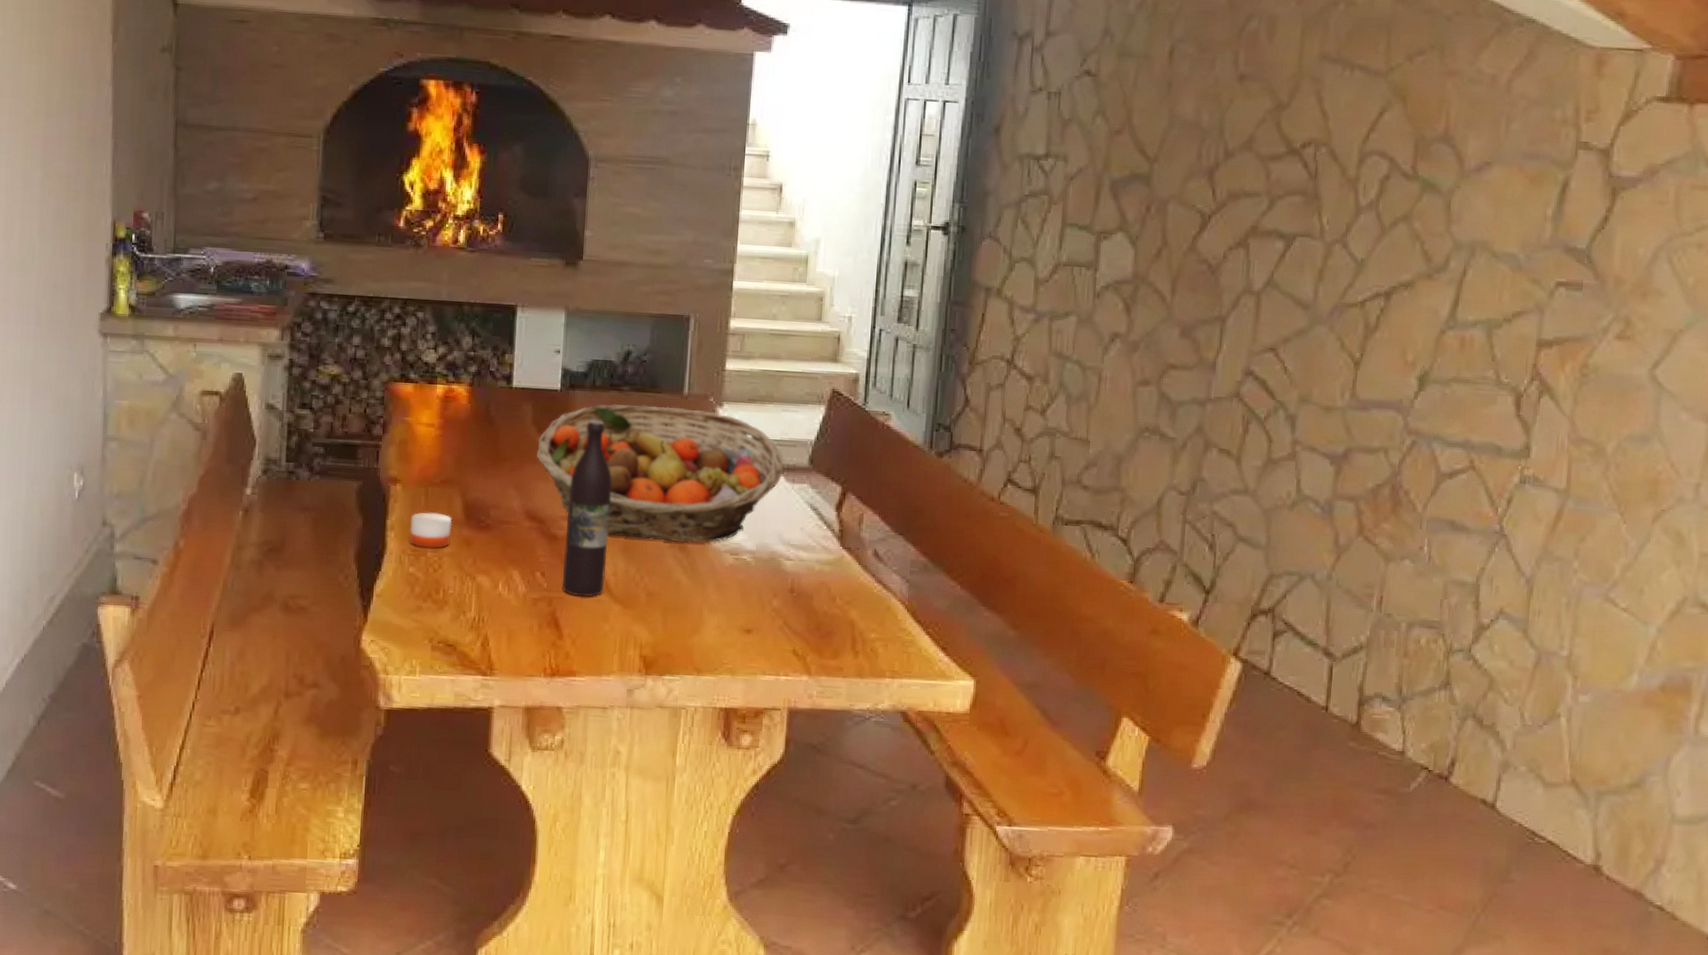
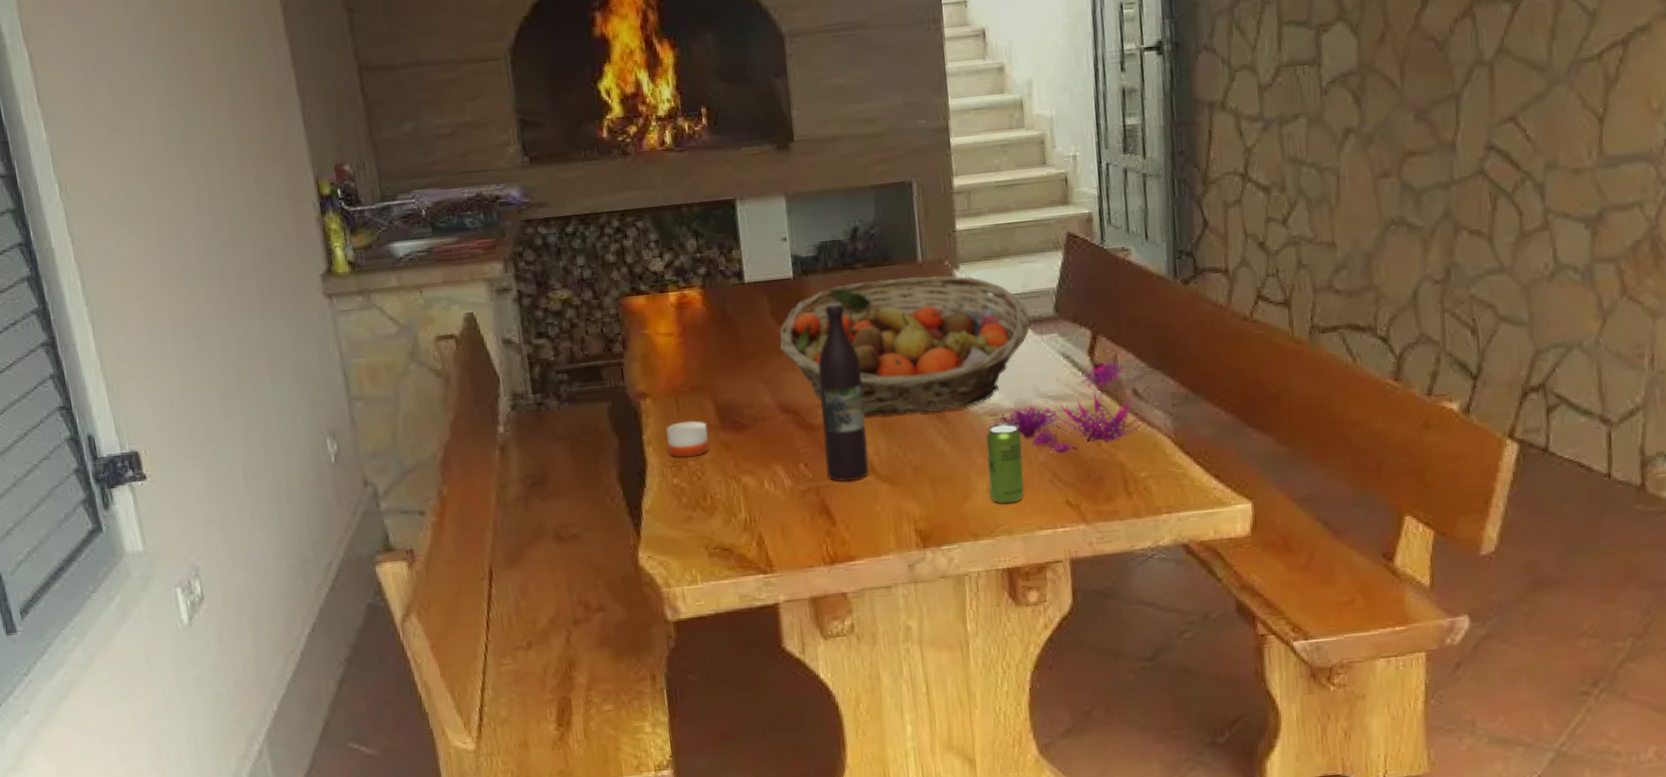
beverage can: none [718,563,759,644] -> present [986,423,1024,504]
flower: none [733,518,887,603] -> present [994,360,1151,454]

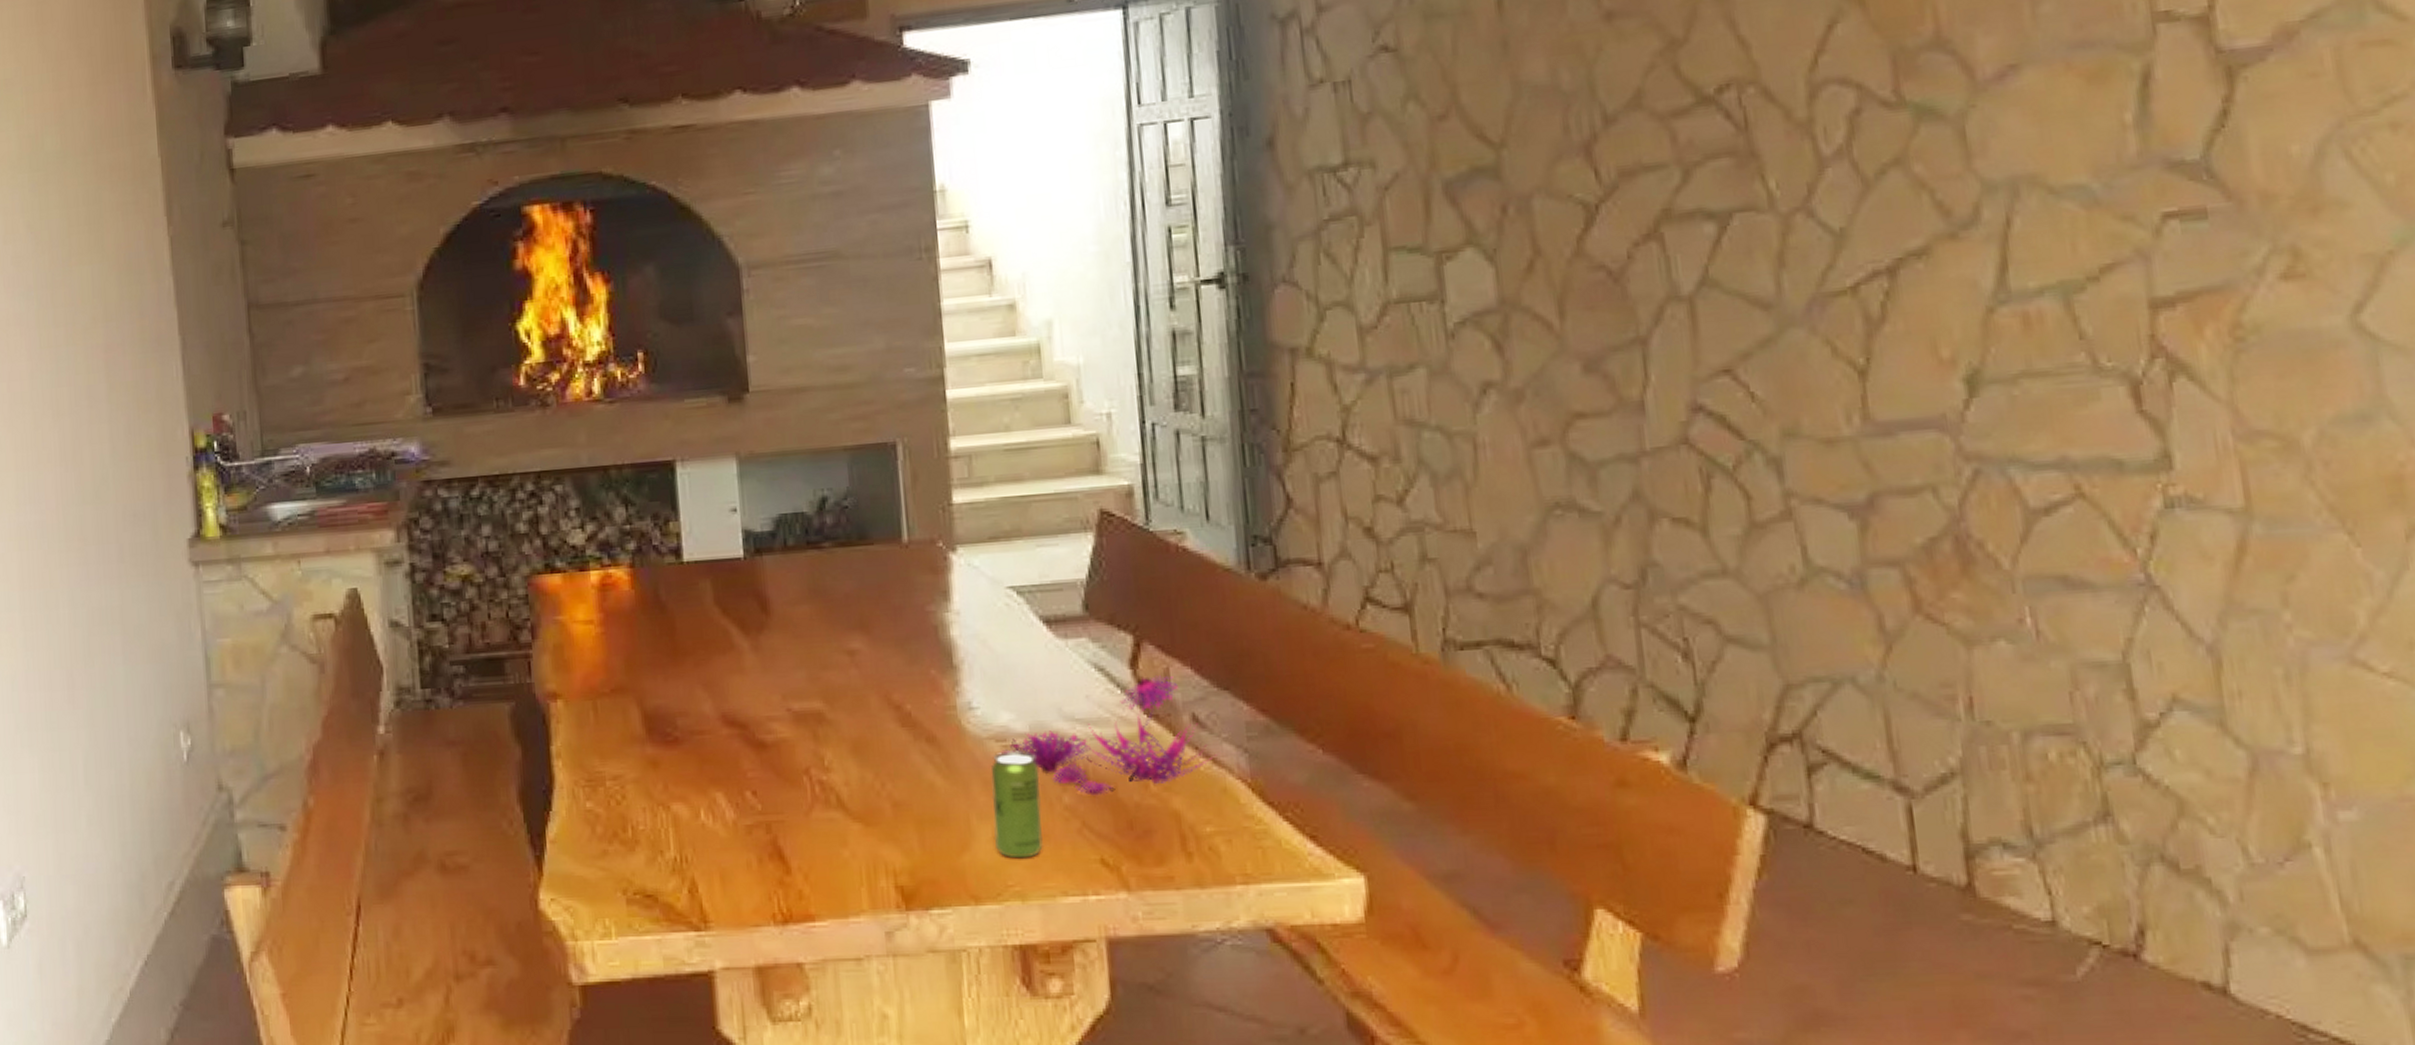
candle: present [666,421,709,458] -> none [580,730,632,776]
fruit basket: present [779,275,1032,416] -> none [724,559,1052,735]
wine bottle: present [818,303,869,481] -> none [772,590,836,816]

